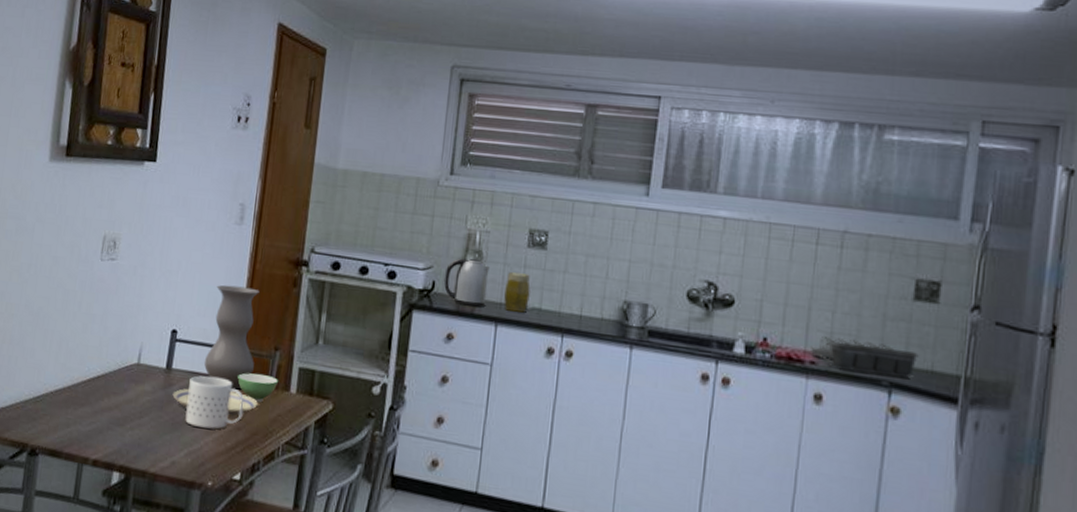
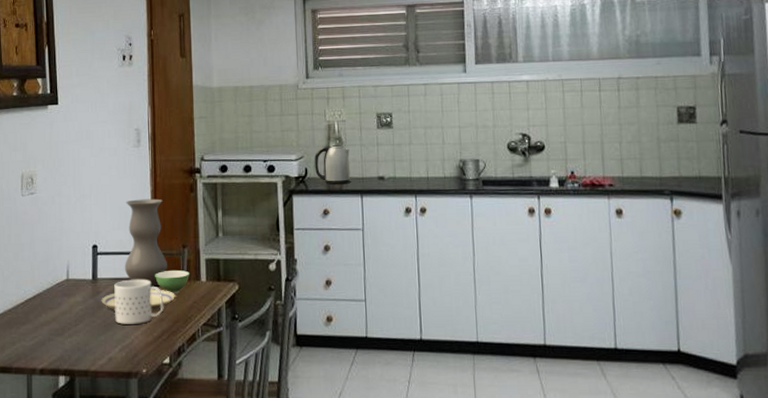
jar: present [503,272,531,313] -> none [363,150,385,183]
dish rack: present [811,335,919,378] -> none [608,161,688,186]

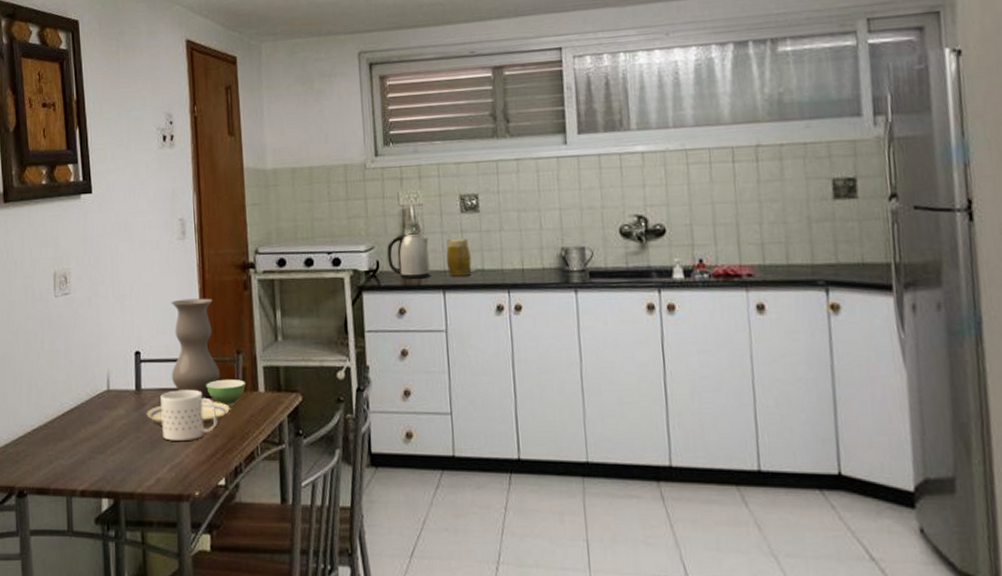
jar: none [363,150,385,183] -> present [445,238,472,277]

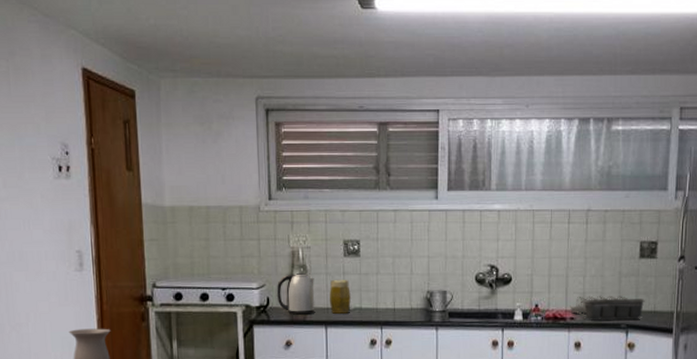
dish rack: none [745,245,848,276] -> present [570,295,645,320]

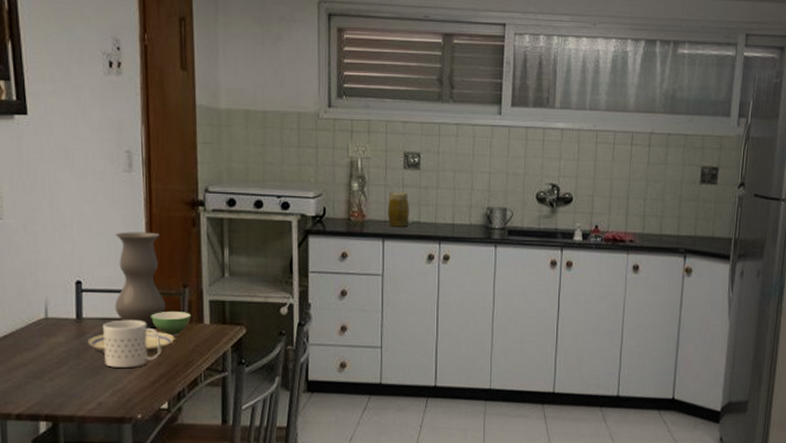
kettle: present [277,272,314,315] -> none [334,183,373,226]
dish rack: present [570,295,645,320] -> none [630,218,704,244]

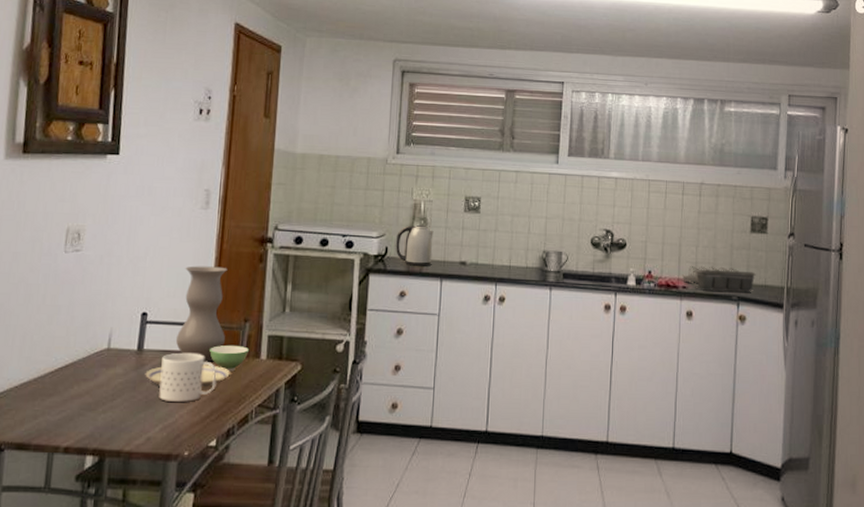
kettle: none [334,183,373,226] -> present [396,224,434,266]
jar: present [387,192,409,227] -> none [446,234,468,268]
dish rack: none [630,218,704,244] -> present [682,265,756,292]

